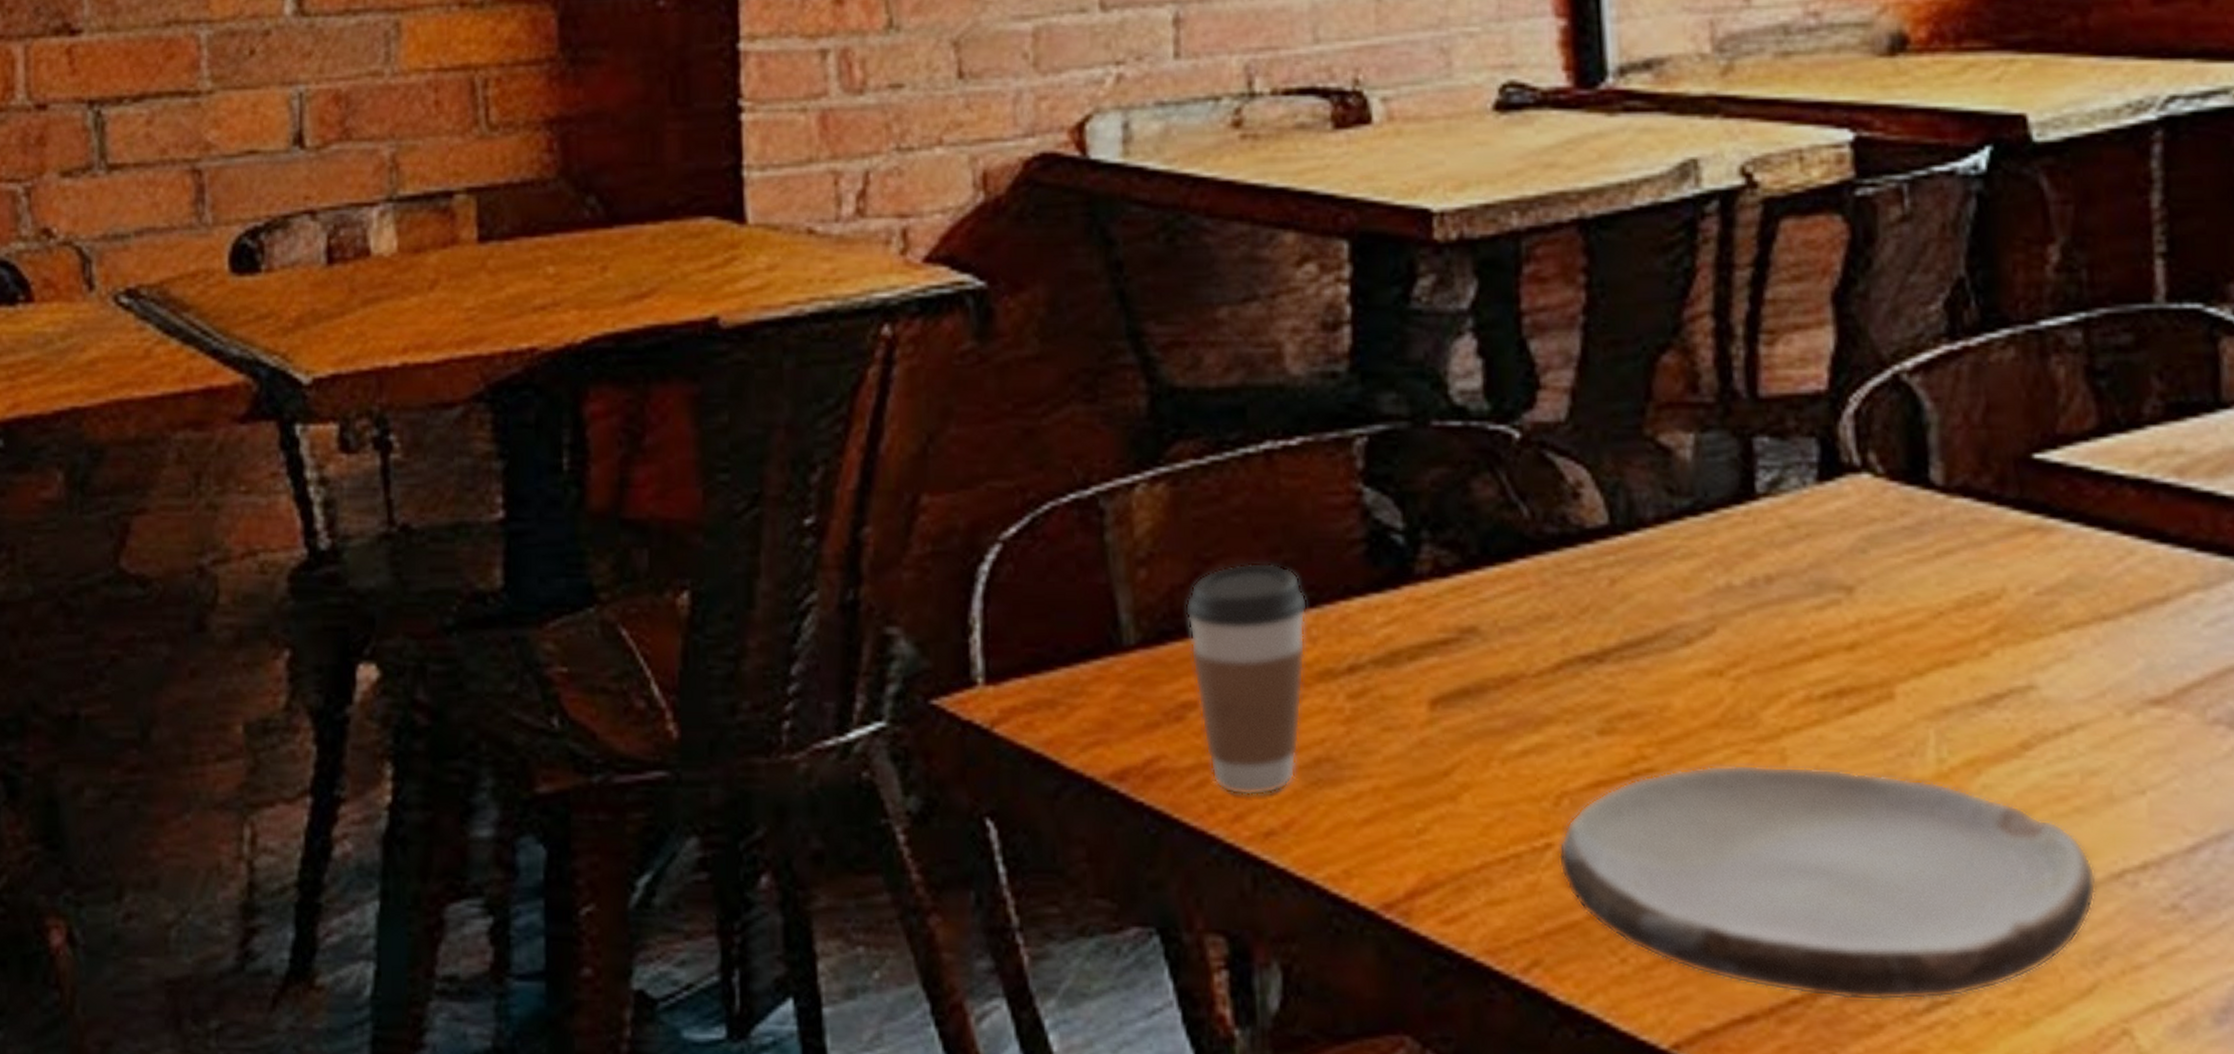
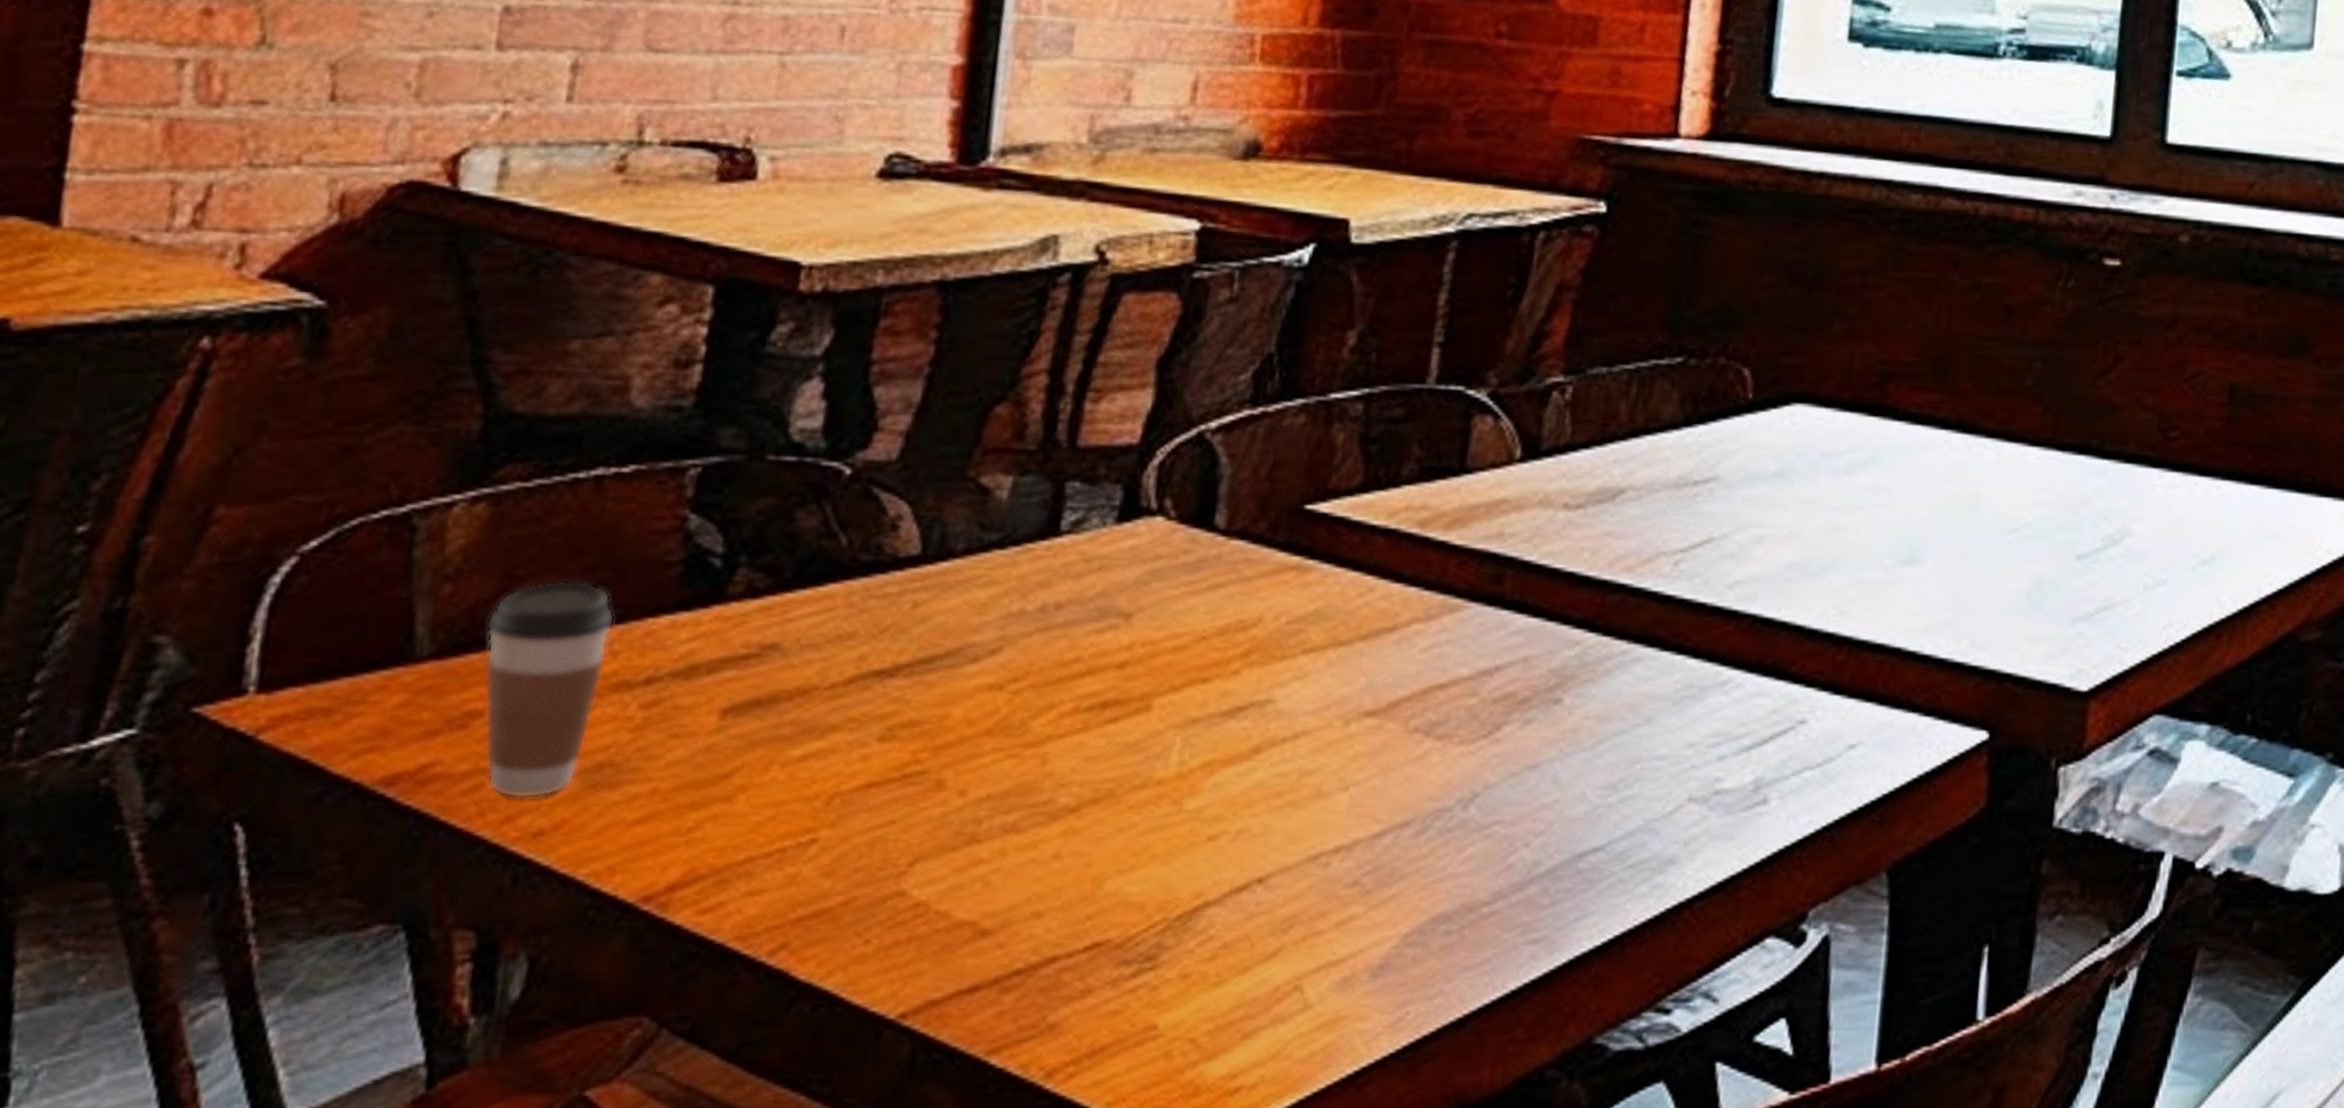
plate: present [1558,764,2097,1002] -> none [820,767,1296,970]

